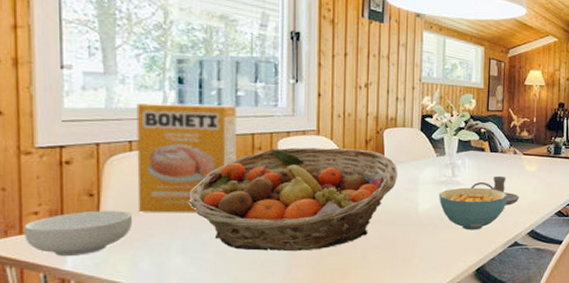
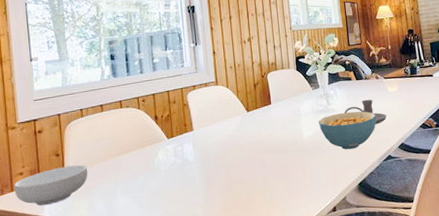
box: present [136,102,236,213] -> none [83,71,158,165]
fruit basket: present [188,147,397,252] -> none [126,92,283,187]

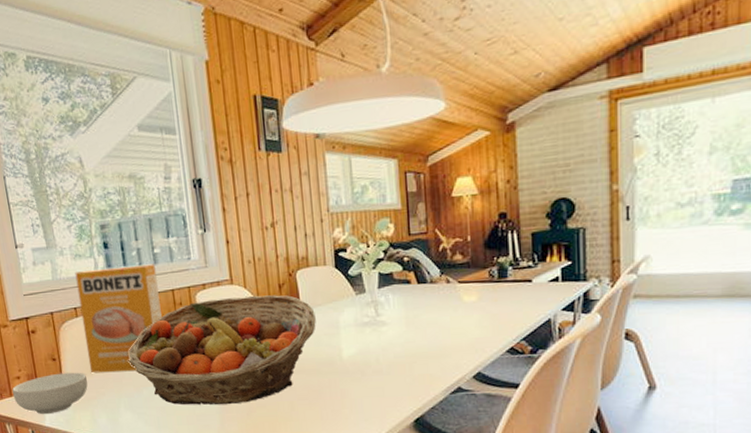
box: none [83,71,158,165] -> present [75,264,162,374]
fruit basket: none [126,92,283,187] -> present [128,295,316,405]
cereal bowl: present [319,111,377,150] -> none [363,326,445,376]
candle holder: present [344,99,387,124] -> none [398,310,458,345]

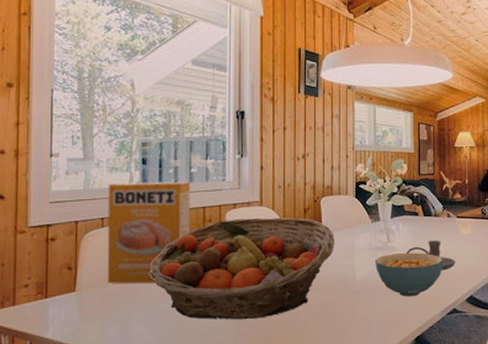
cereal bowl: present [12,372,88,415] -> none [17,282,103,326]
cereal bowl: none [363,326,445,376] -> present [375,252,444,297]
candle holder: none [398,310,458,345] -> present [406,240,455,270]

